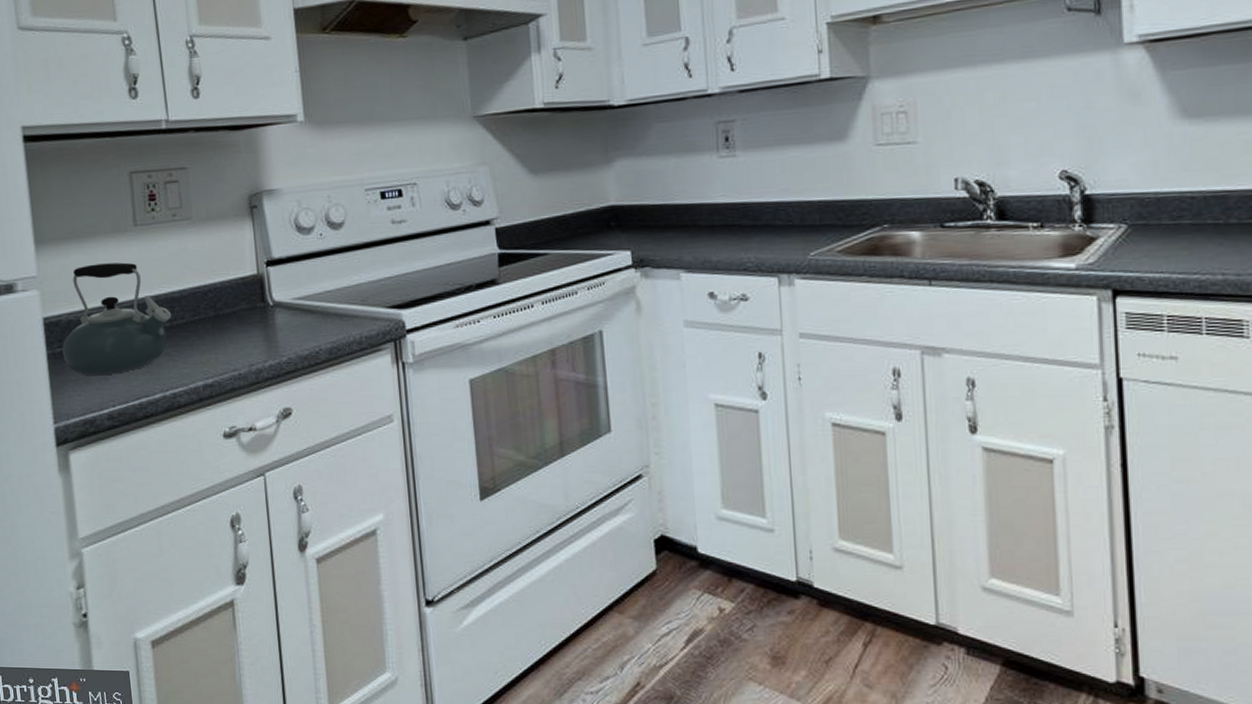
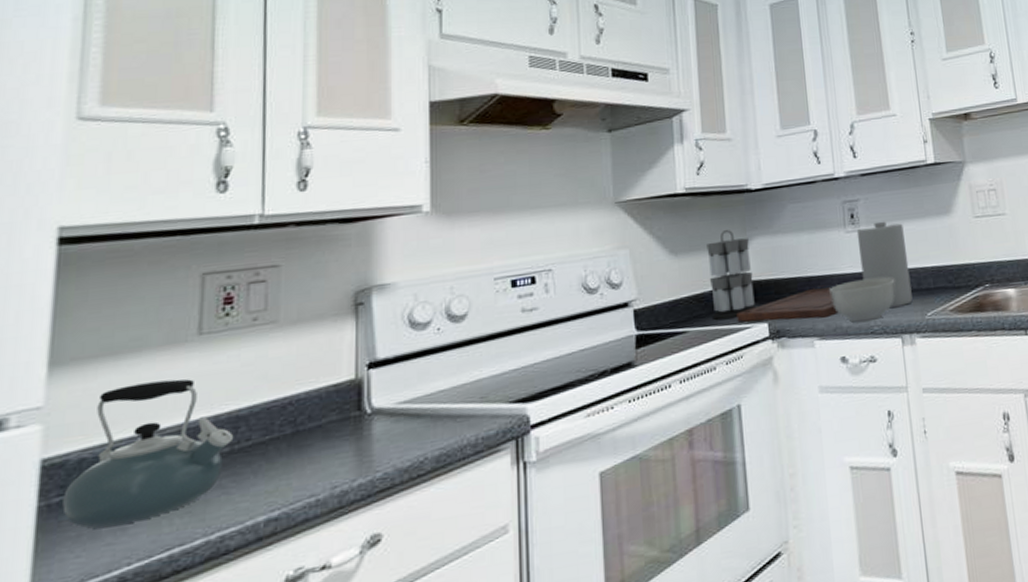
spice rack: none [567,148,619,244] -> present [706,229,757,320]
cutting board: none [598,215,708,250] -> present [736,285,839,323]
bowl: none [698,209,774,258] -> present [829,277,896,323]
paper towel holder: none [731,146,793,245] -> present [856,221,913,309]

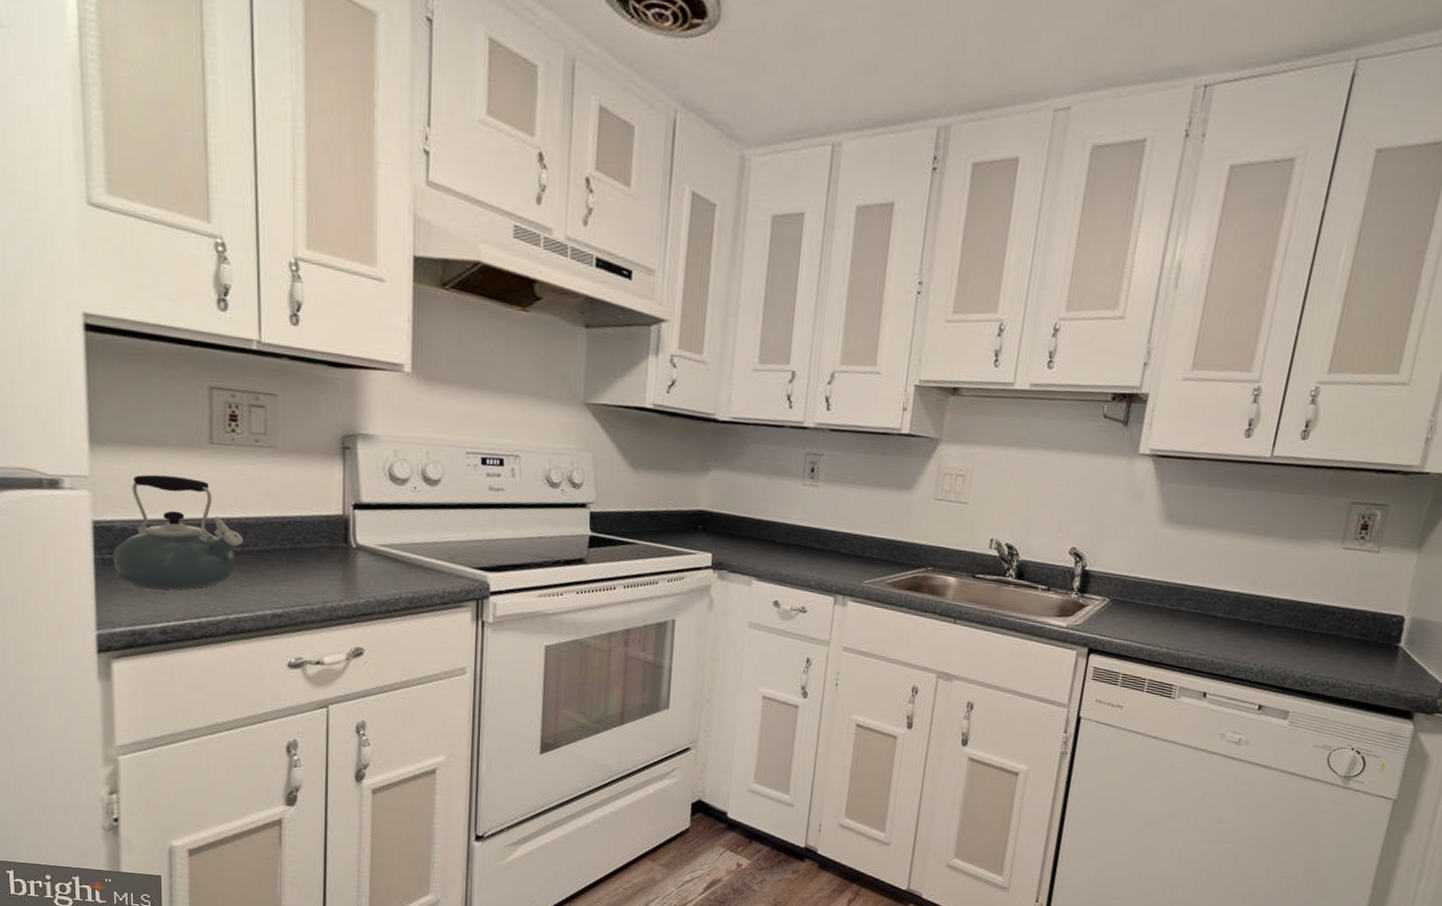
spice rack: present [706,229,757,320] -> none [662,454,707,542]
cutting board: present [736,285,839,323] -> none [684,530,780,562]
bowl: present [829,277,896,323] -> none [775,533,841,576]
paper towel holder: present [856,221,913,309] -> none [809,481,861,568]

